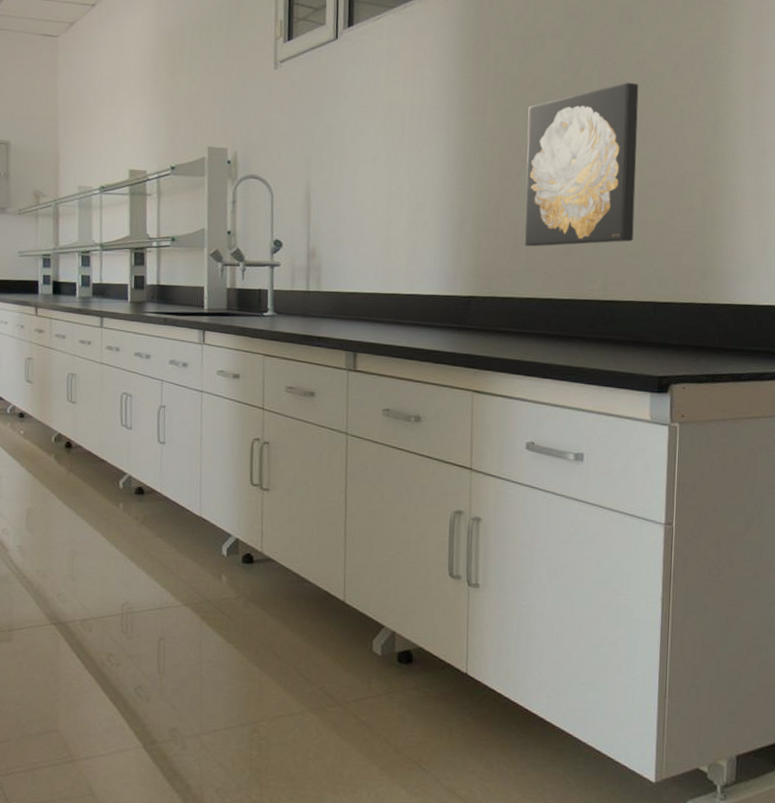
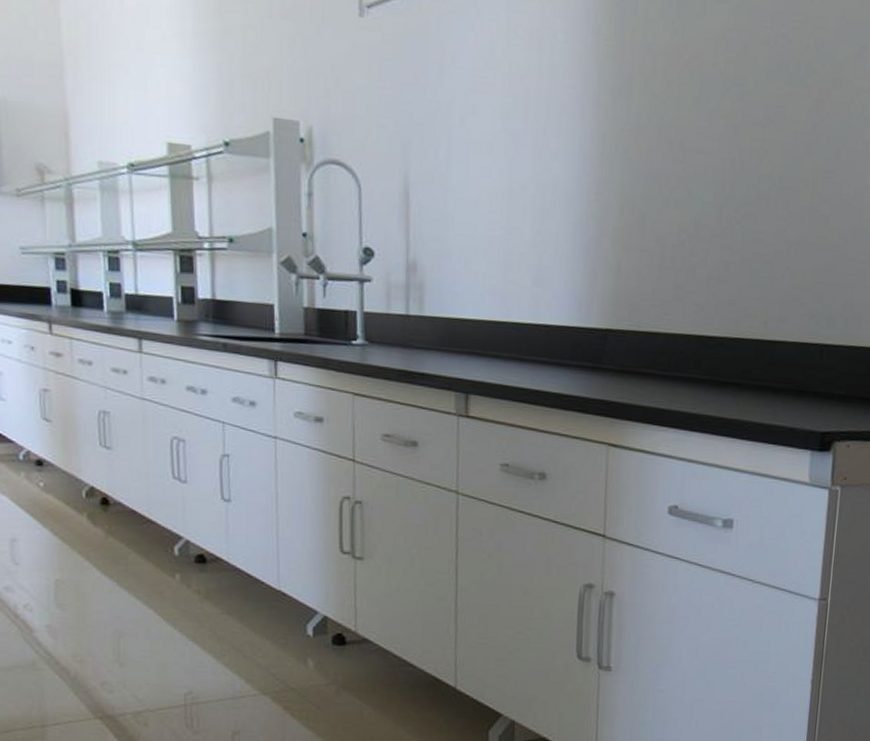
wall art: present [524,82,639,247] -> none [673,67,816,271]

